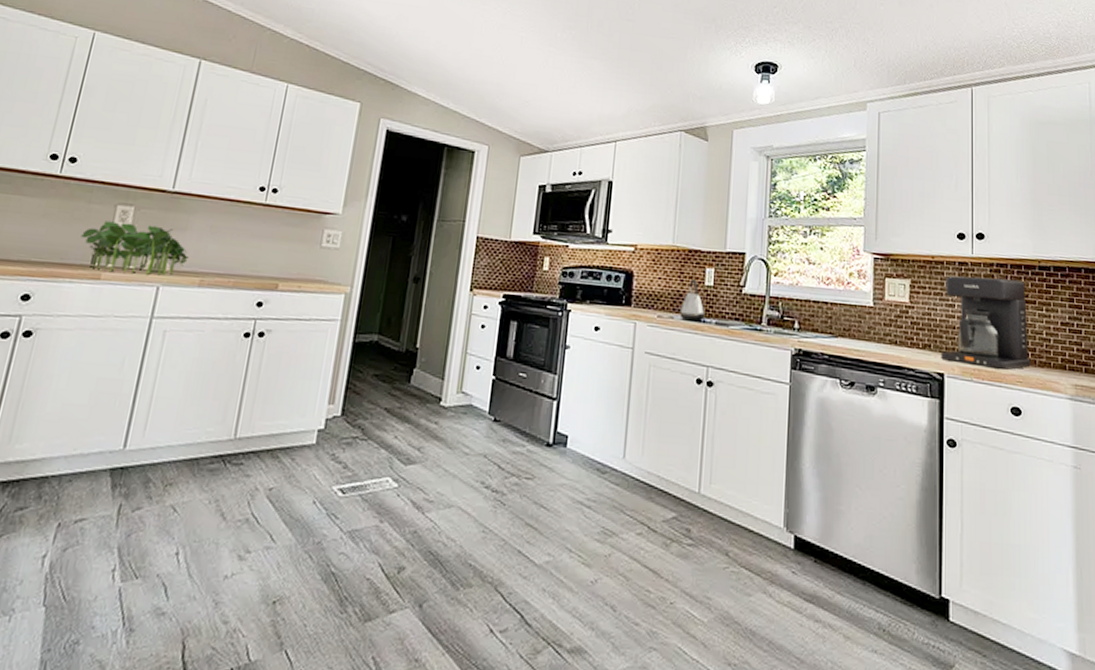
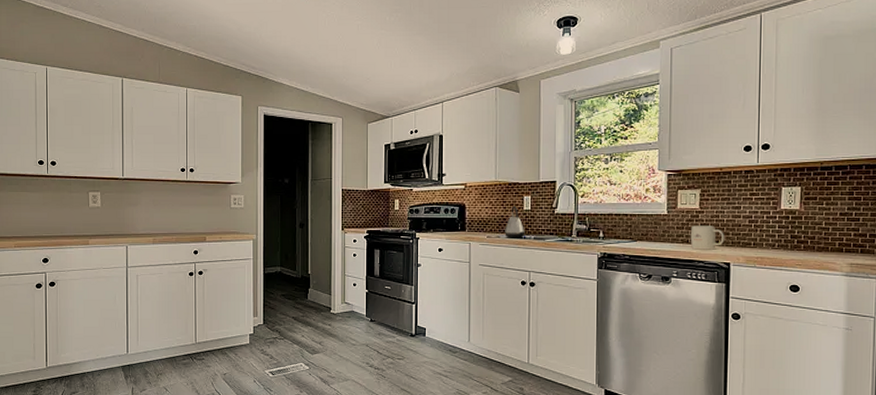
plant: present [81,221,189,276] -> none [70,204,143,239]
mug: none [899,323,938,356] -> present [690,225,725,250]
coffee maker: present [941,276,1031,371] -> none [728,180,810,257]

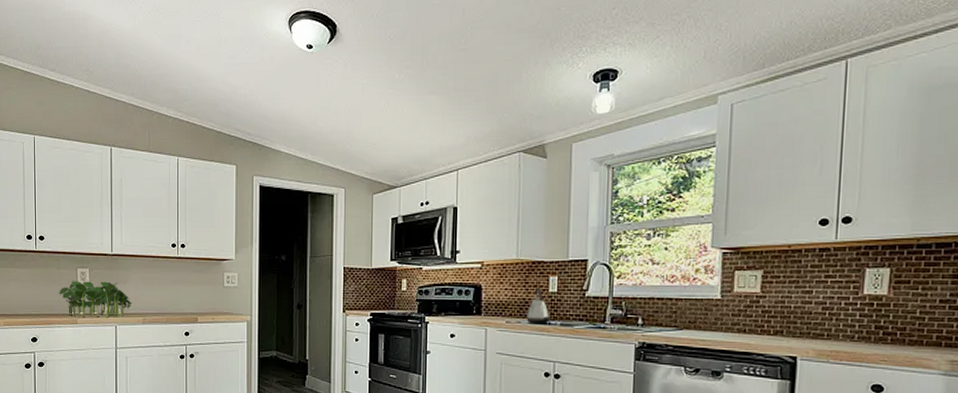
plant: none [70,204,143,239] -> present [59,281,132,319]
mug: present [690,225,725,250] -> none [748,312,792,341]

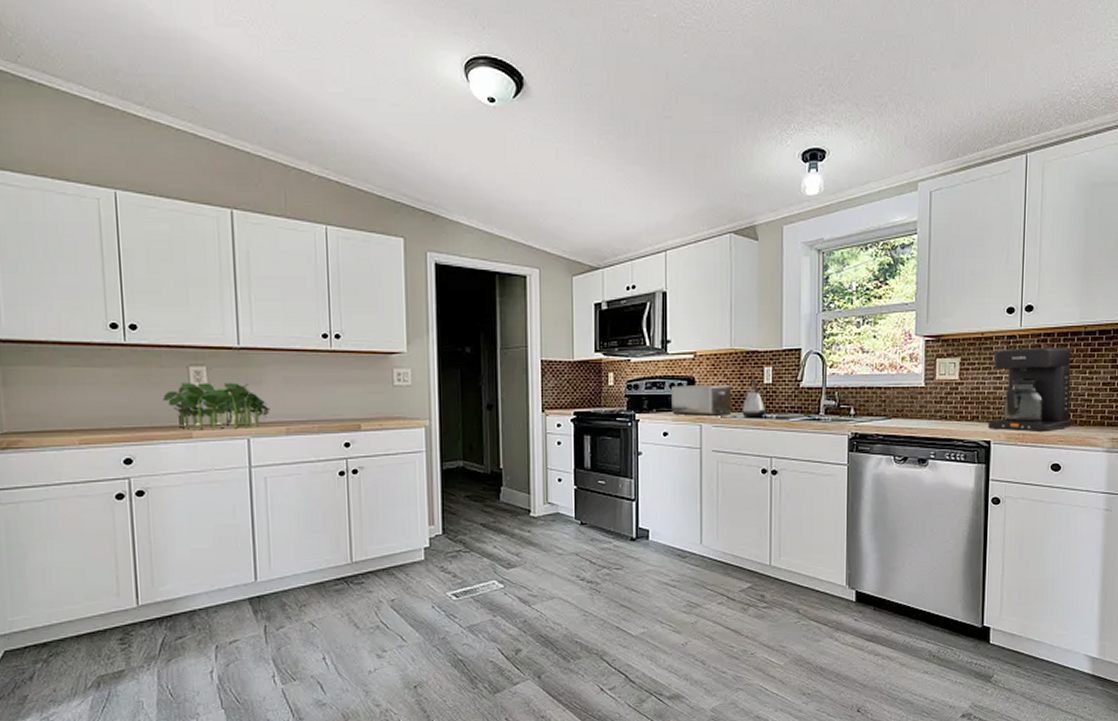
toaster: none [459,292,517,322] -> present [671,385,732,417]
coffee maker: none [794,260,899,351] -> present [988,347,1072,433]

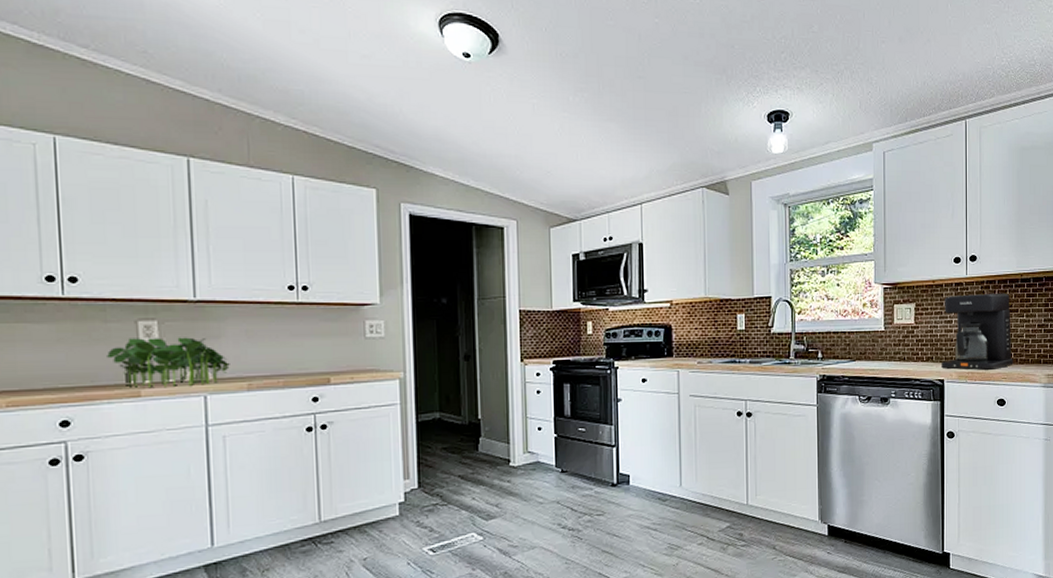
toaster: present [671,385,732,417] -> none [649,332,708,363]
kettle: present [742,379,766,418] -> none [717,326,740,363]

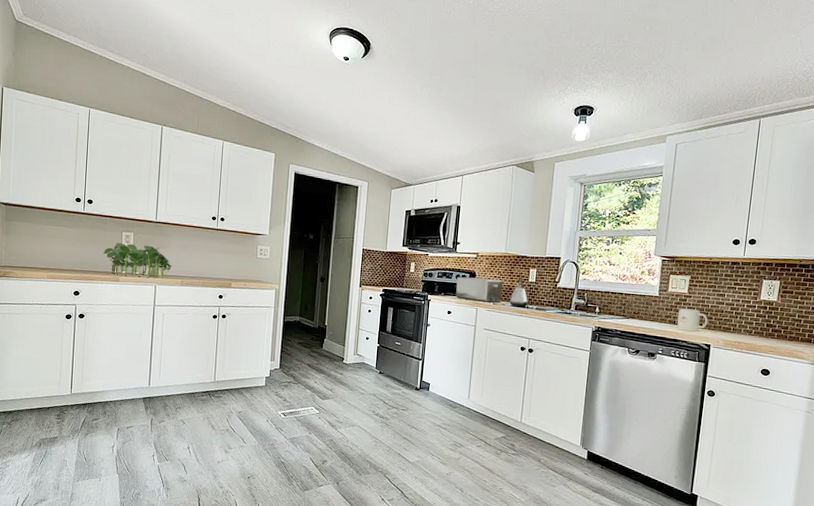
toaster: none [649,332,708,363] -> present [456,276,504,303]
kettle: none [717,326,740,363] -> present [509,277,529,308]
mug: none [906,341,939,367] -> present [677,308,709,332]
coffee maker: present [941,293,1013,371] -> none [709,272,786,343]

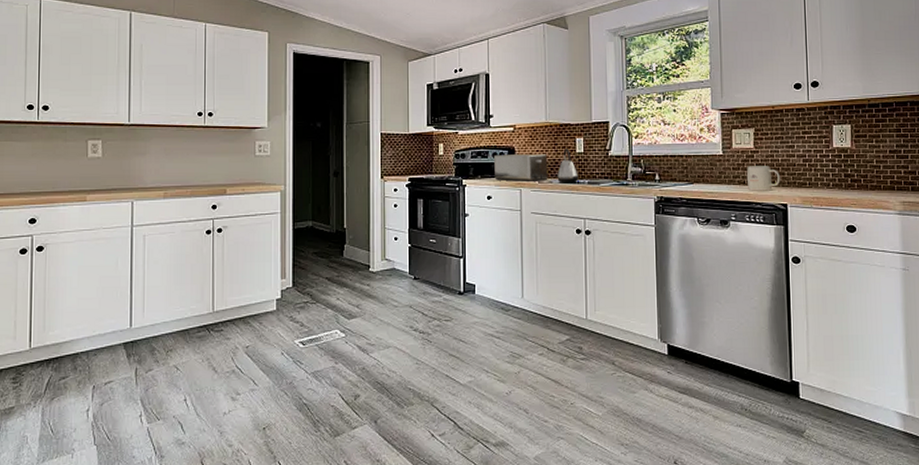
plant: present [103,243,172,279] -> none [65,154,152,195]

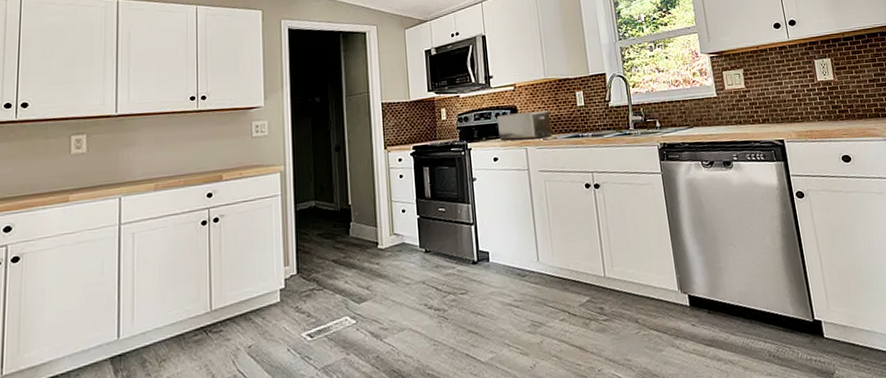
kettle: present [557,149,579,183] -> none [560,103,583,138]
mug: present [746,165,781,191] -> none [741,103,775,130]

